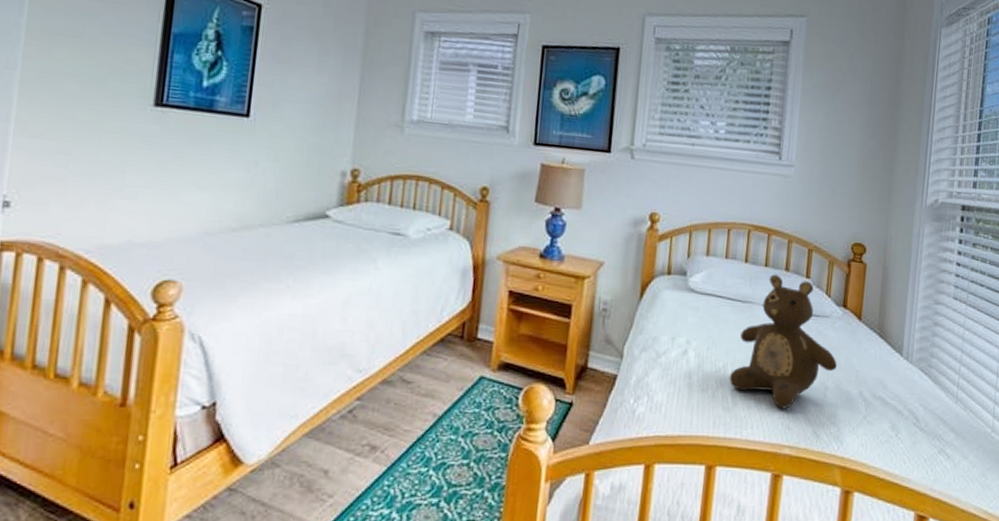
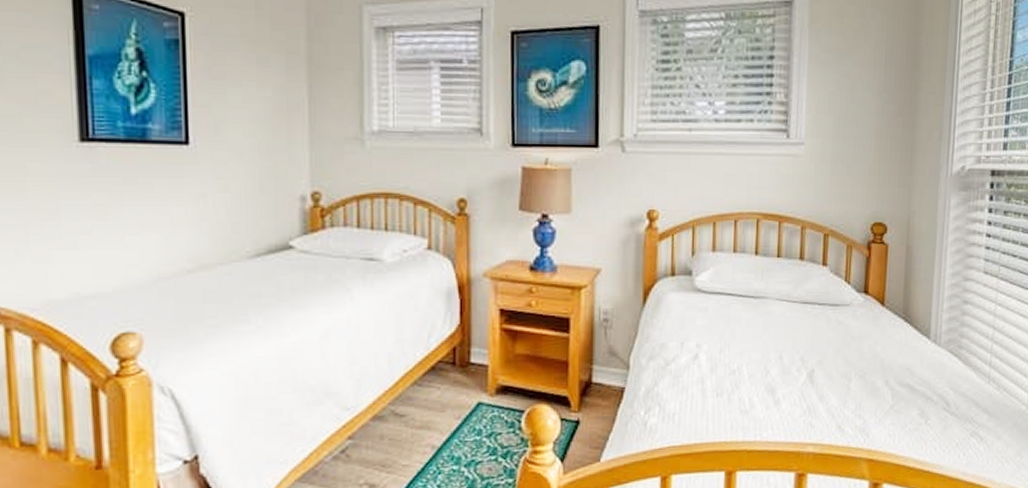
teddy bear: present [729,274,837,409] -> none [745,265,860,406]

